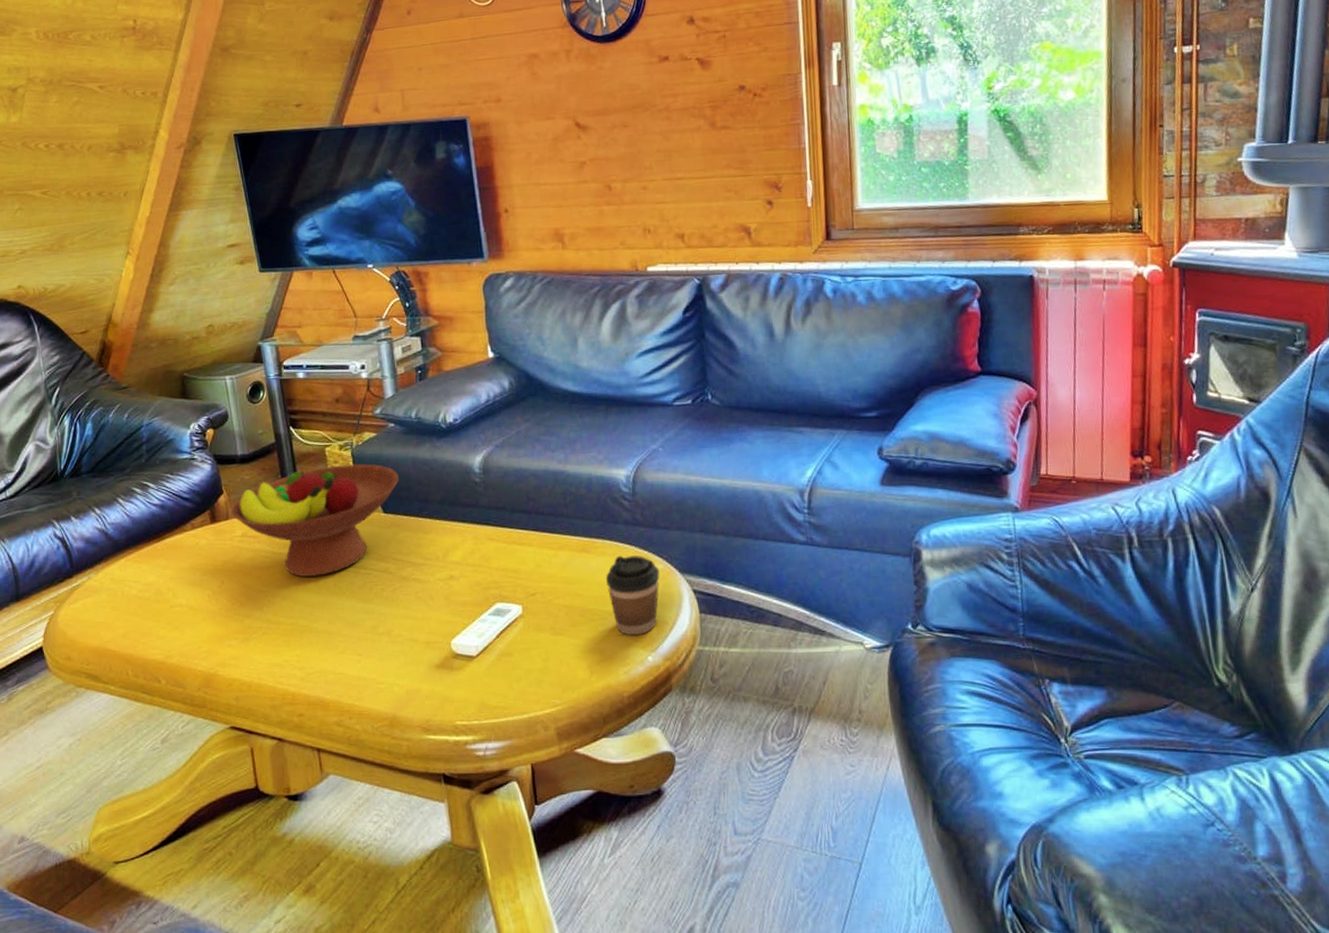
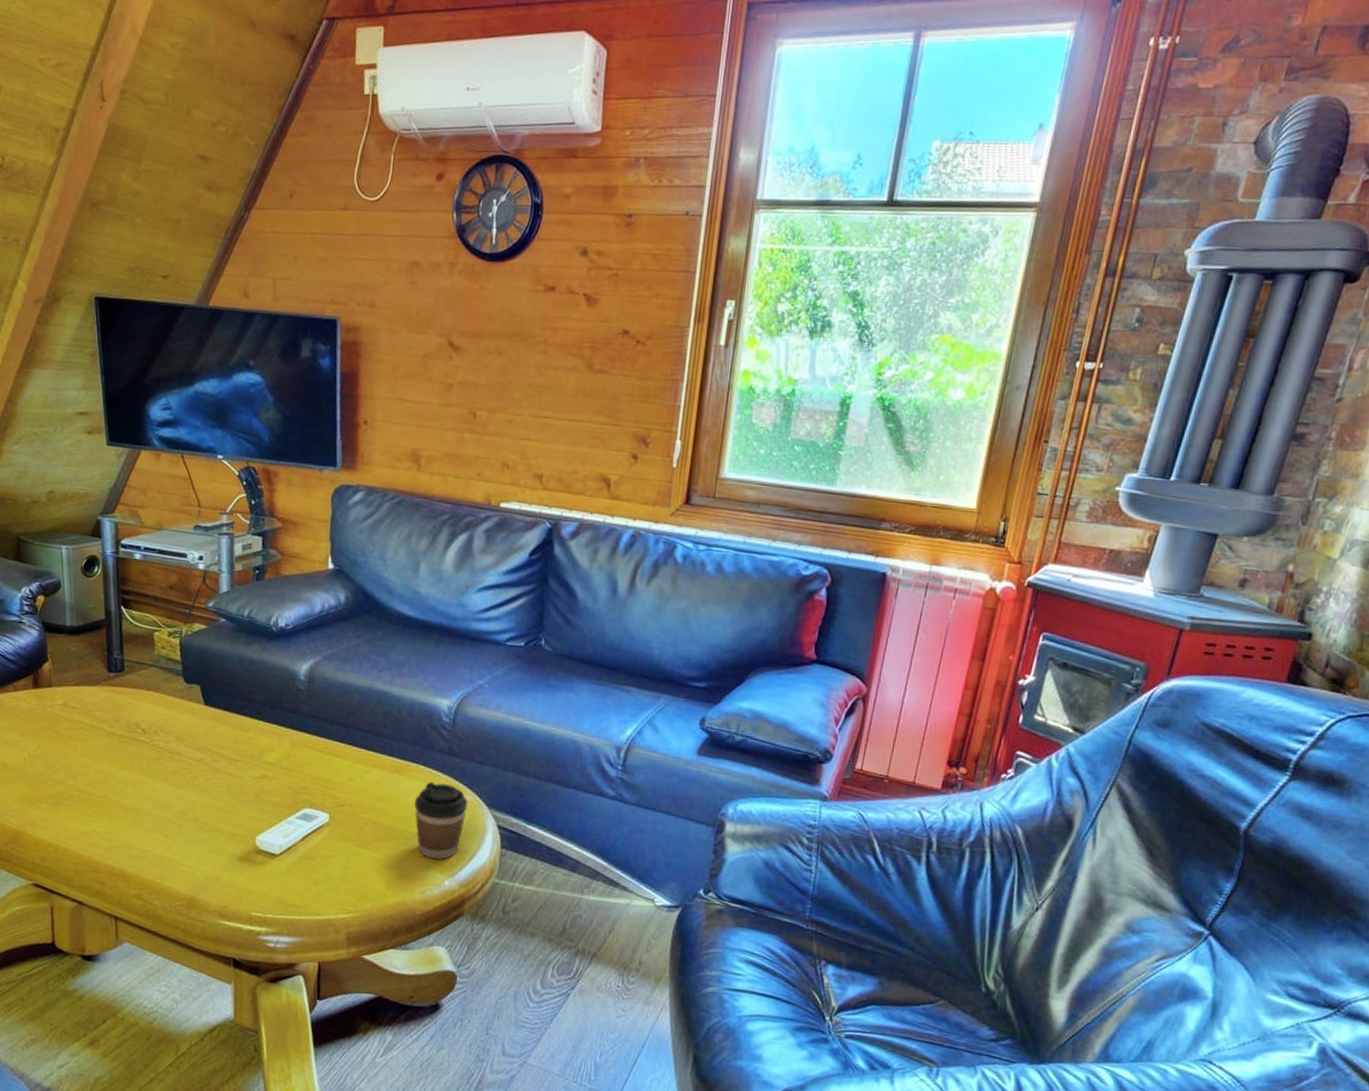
fruit bowl: present [231,464,399,577] -> none [54,650,224,756]

